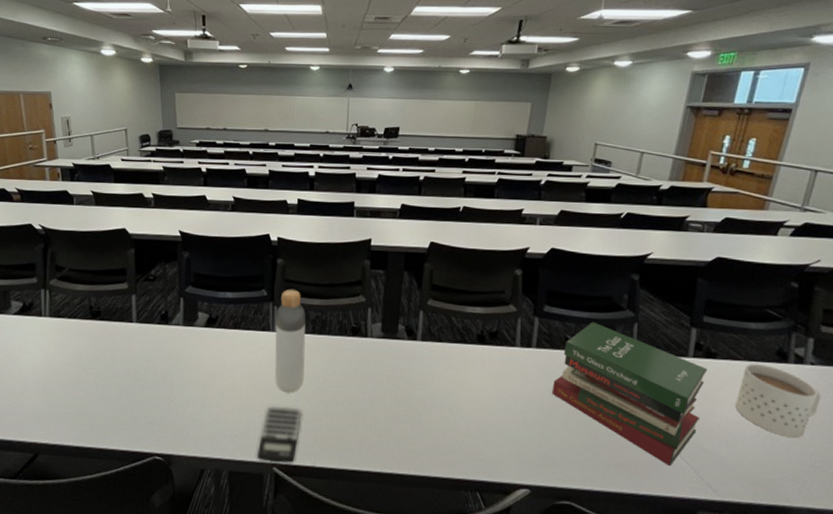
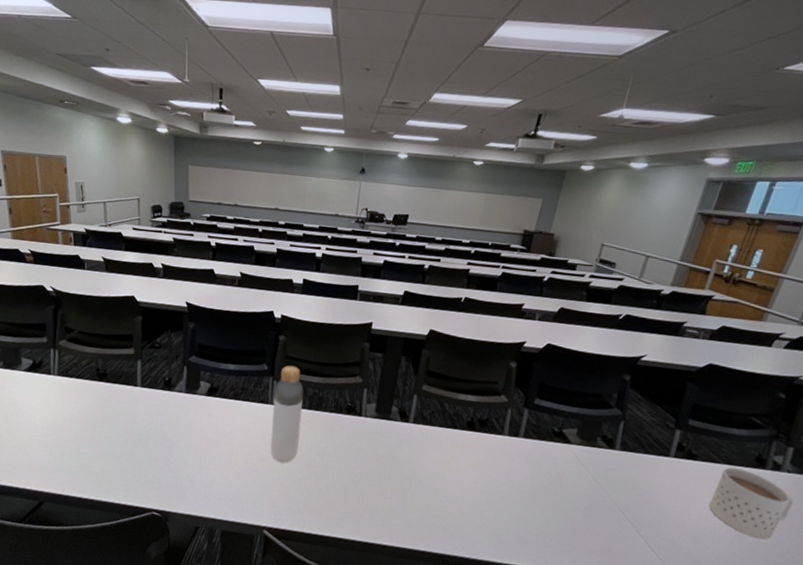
calculator: present [257,406,302,463] -> none [249,474,294,527]
books: present [552,321,708,466] -> none [534,417,687,556]

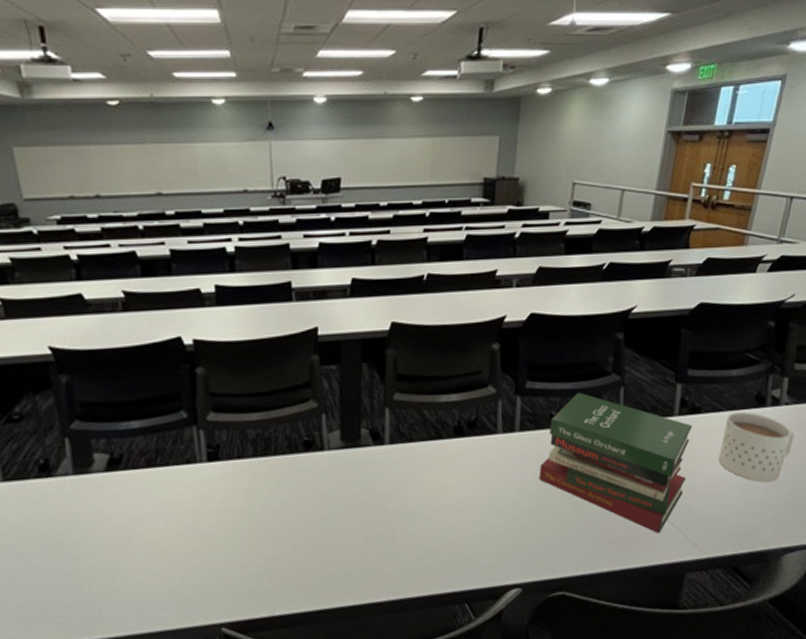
bottle: present [270,365,304,463] -> none [202,404,249,536]
books: none [534,417,687,556] -> present [539,392,693,533]

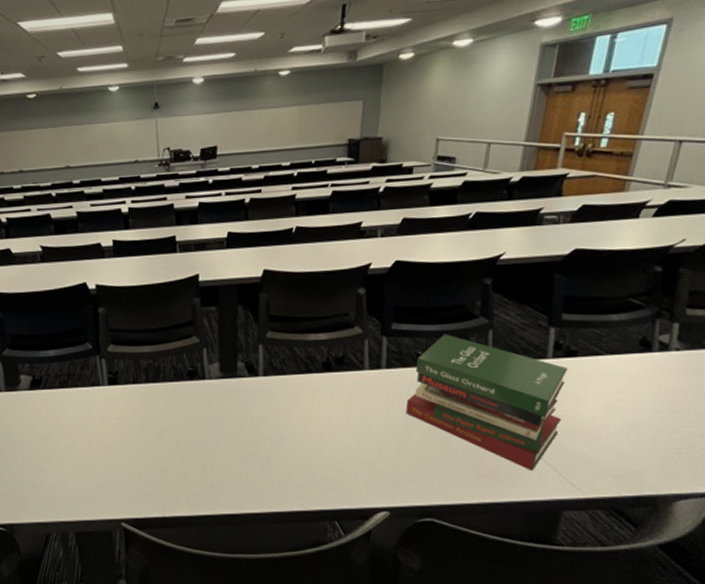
mug: present [719,411,794,482] -> none [598,356,687,427]

